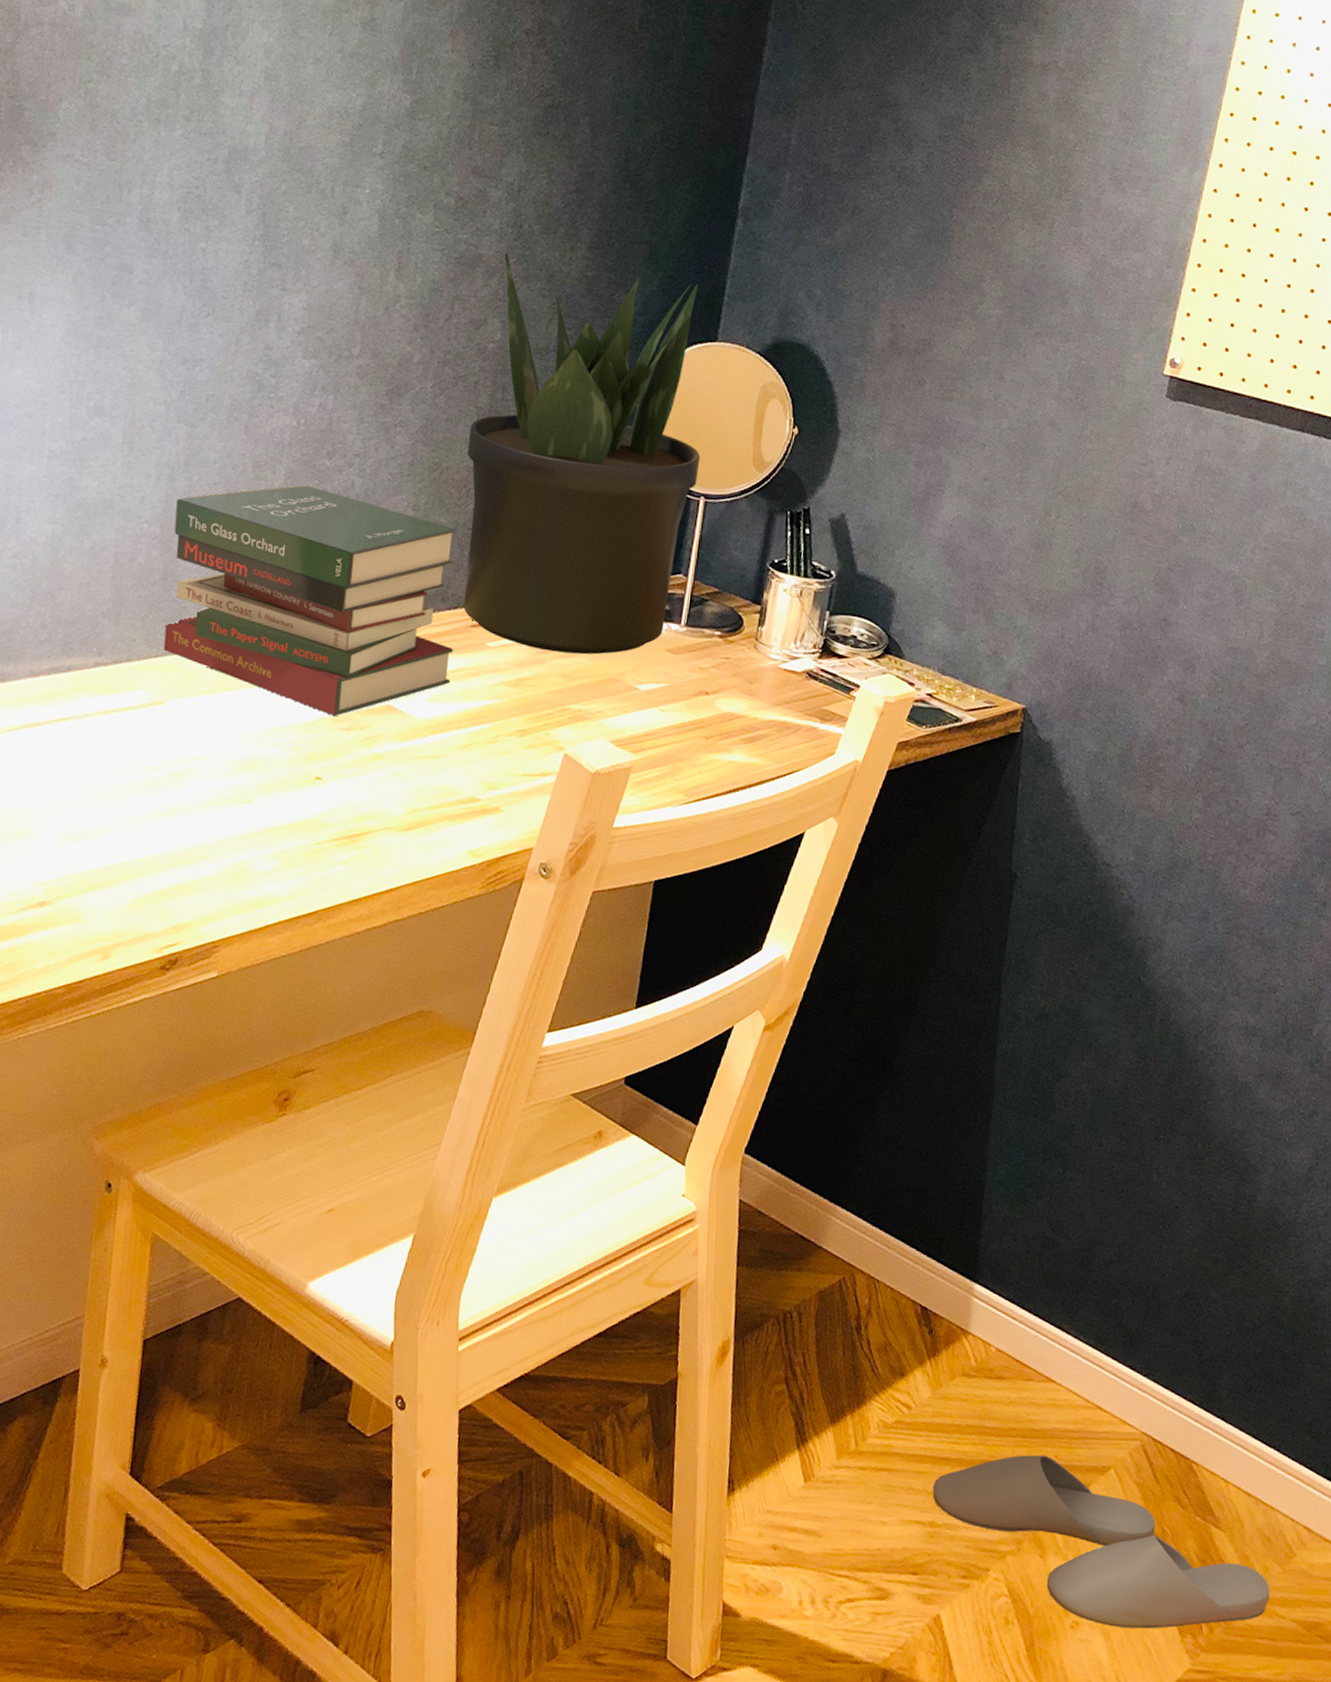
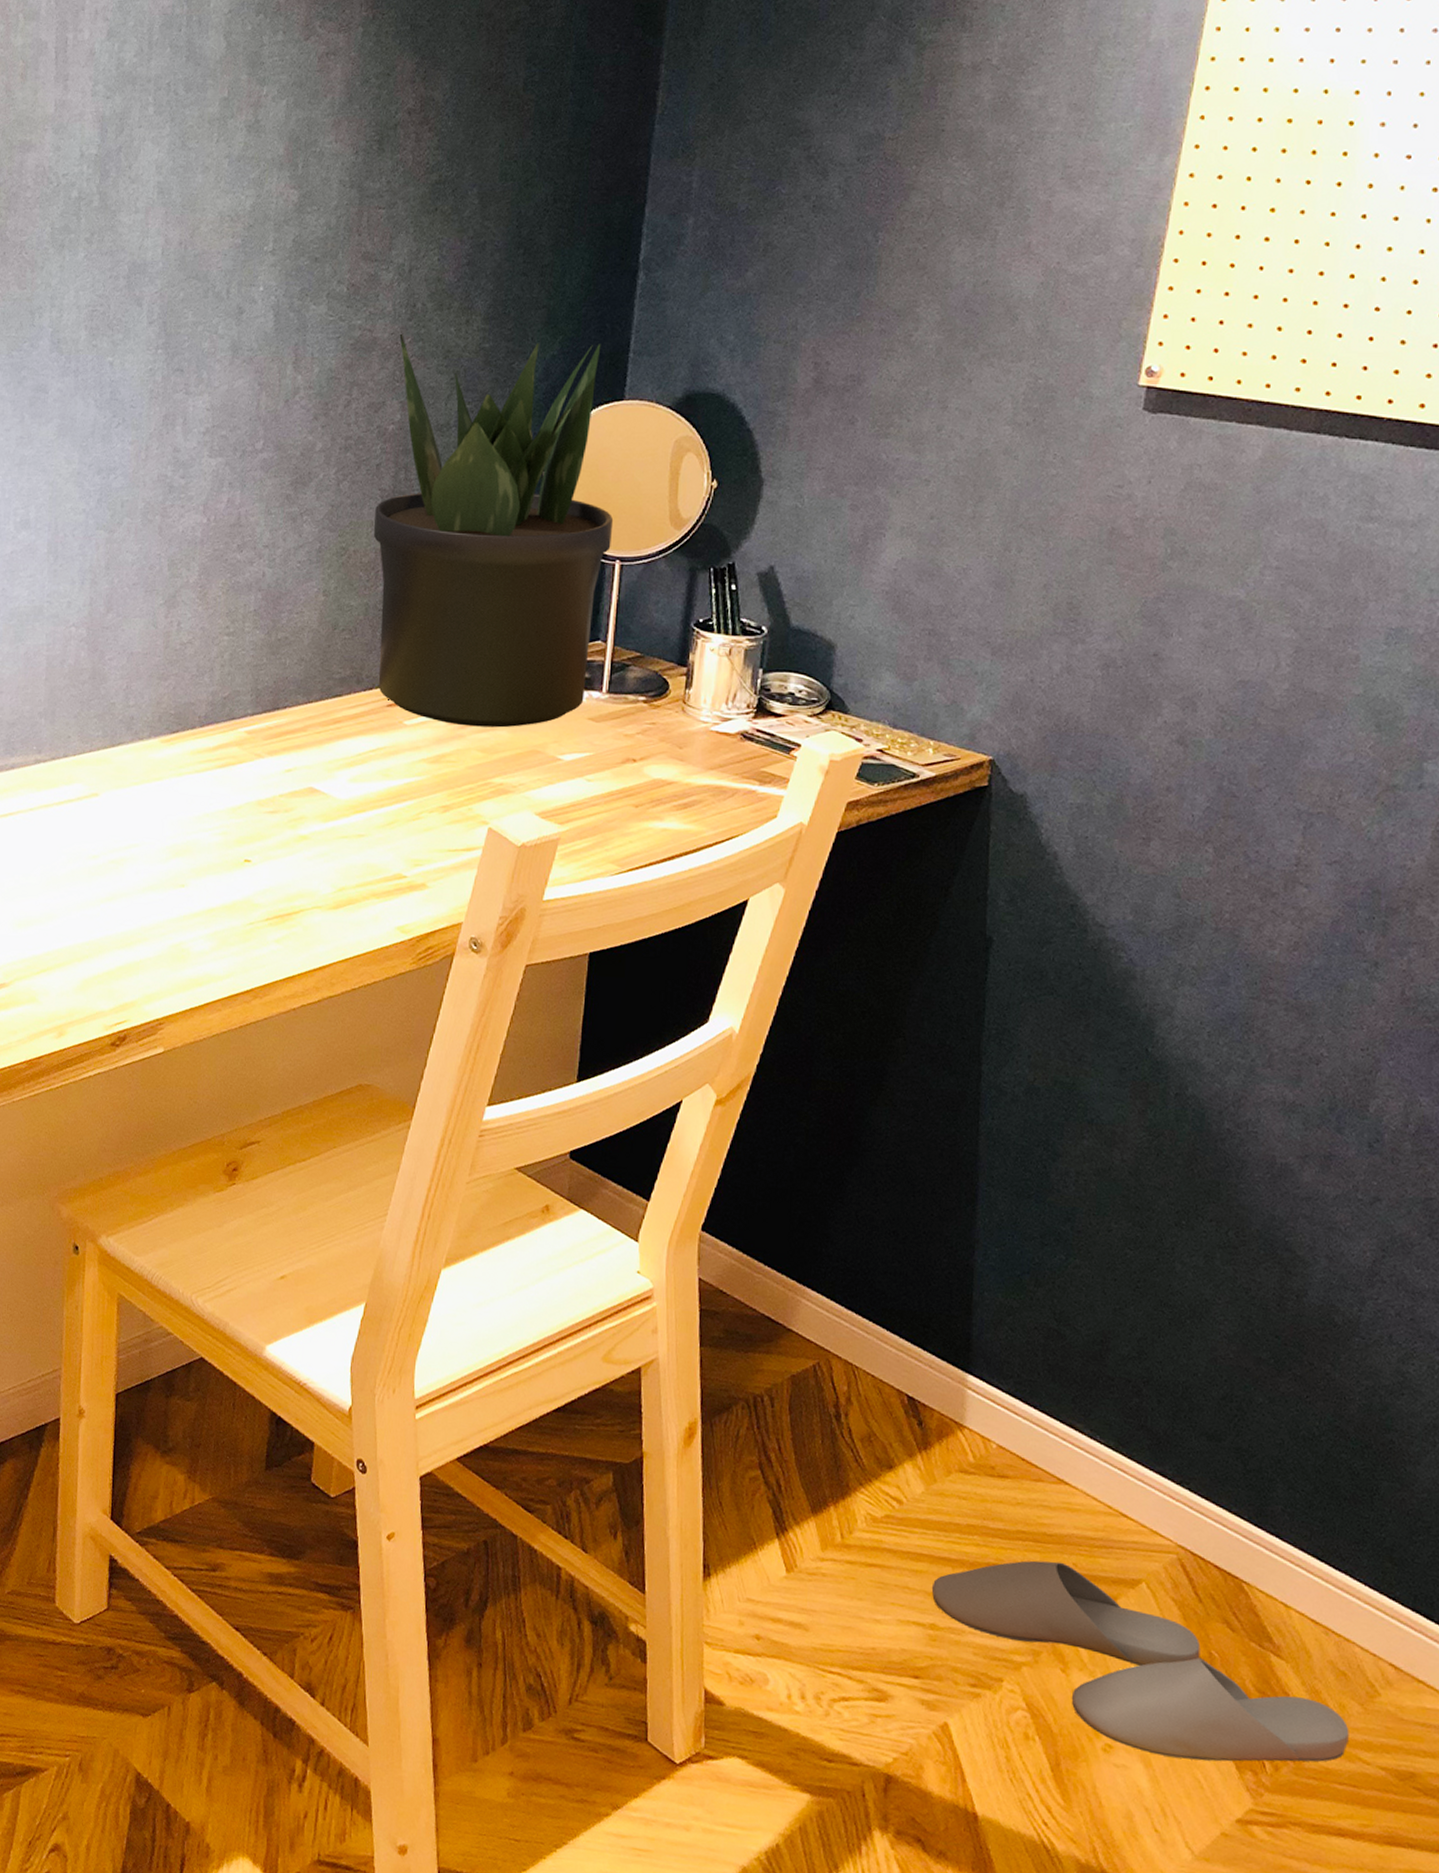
books: present [163,483,457,717] -> none [96,577,372,801]

